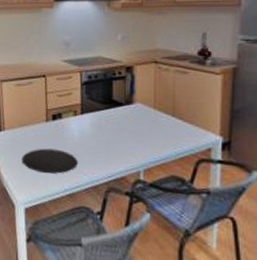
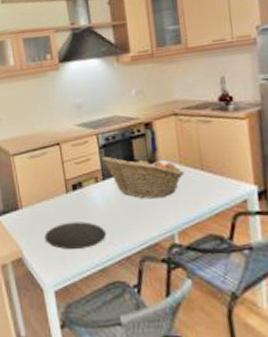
fruit basket: none [83,92,157,137] -> present [102,156,185,199]

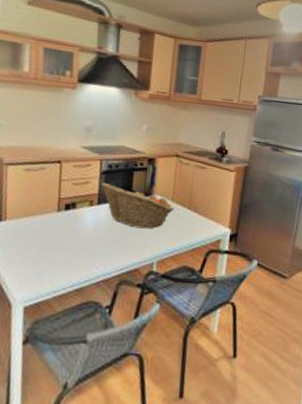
plate: present [44,221,106,249] -> none [24,240,90,268]

